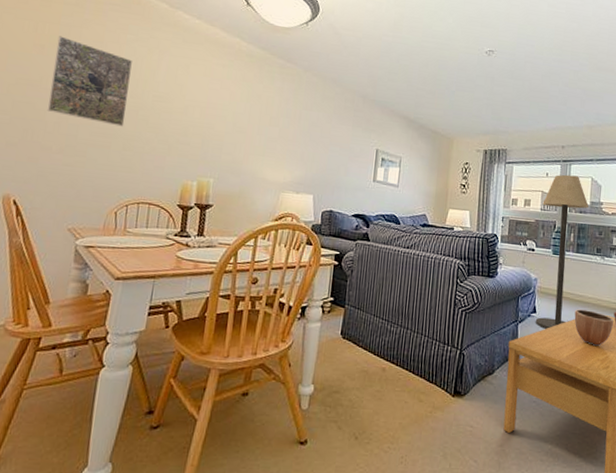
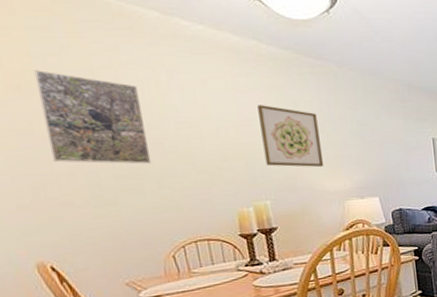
wall art: none [219,92,275,157] -> present [257,105,324,168]

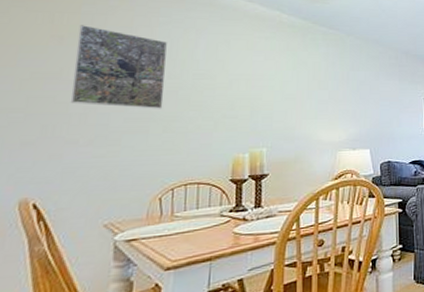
wall art: present [257,105,324,168] -> none [269,63,323,120]

